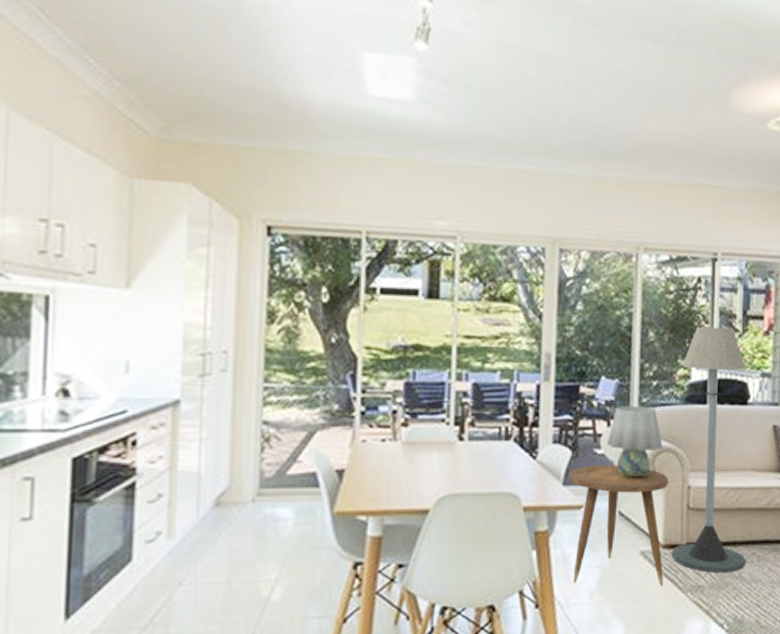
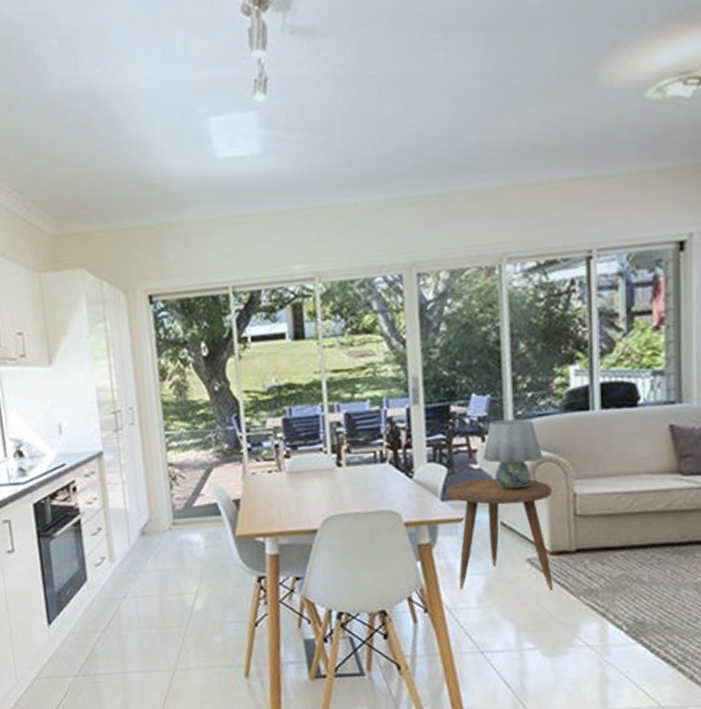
floor lamp: present [671,326,746,573] -> none [559,327,644,577]

